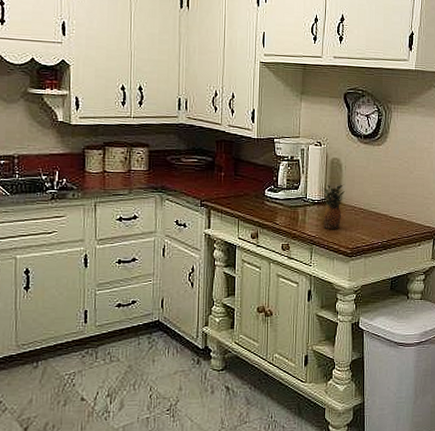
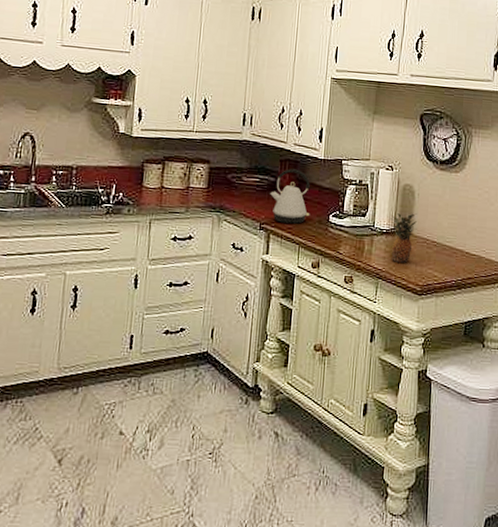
kettle: none [208,149,247,199] -> present [270,169,310,224]

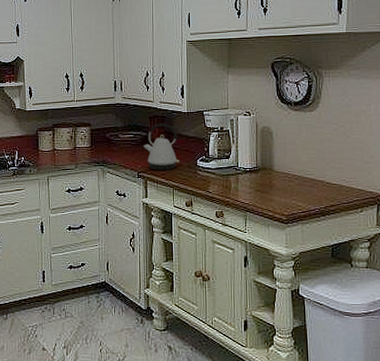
fruit: present [389,212,418,264] -> none [251,151,278,197]

